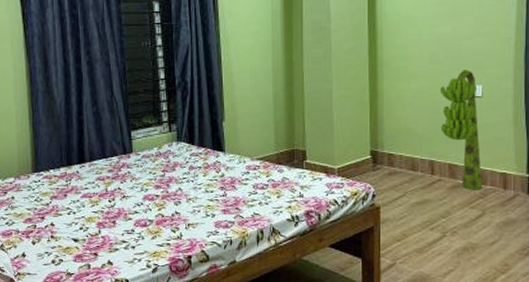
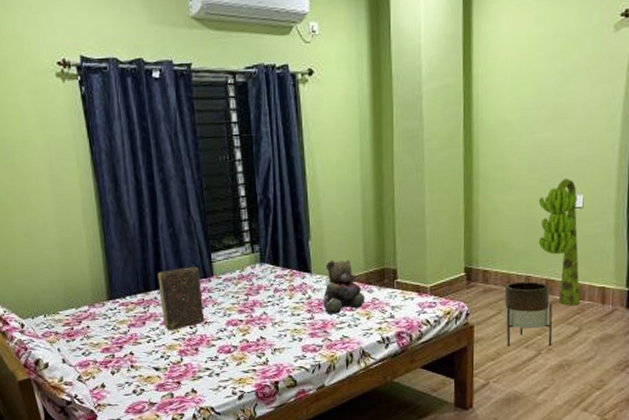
book: none [80,144,123,203] -> present [157,267,205,330]
teddy bear: none [235,140,275,192] -> present [323,259,365,314]
planter: none [409,165,457,229] -> present [504,281,553,347]

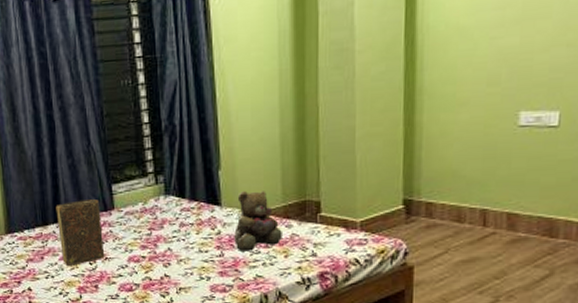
planter: present [504,281,553,347] -> none [453,215,515,292]
decorative plant: present [538,179,581,306] -> none [498,92,553,245]

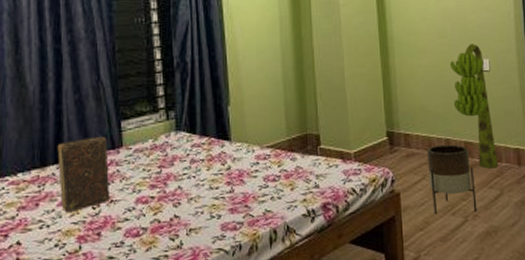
teddy bear: present [234,191,282,251] -> none [243,125,288,186]
planter: none [453,215,515,292] -> present [426,144,477,215]
decorative plant: none [498,92,553,245] -> present [449,44,499,169]

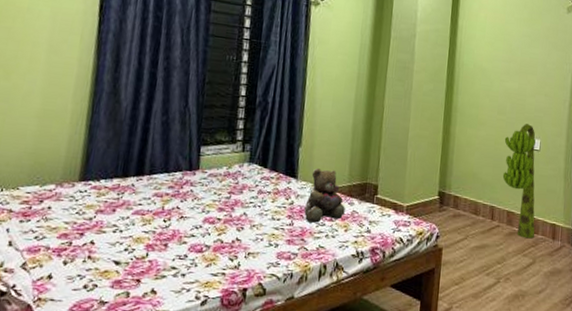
book: present [57,137,111,212] -> none [135,157,185,222]
teddy bear: none [243,125,288,186] -> present [304,168,345,223]
planter: present [426,144,477,215] -> none [470,210,512,275]

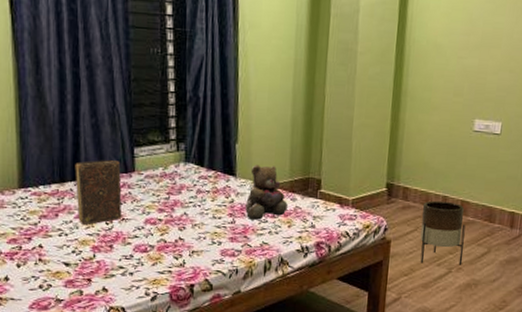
book: none [135,157,185,222] -> present [75,160,122,225]
planter: none [470,210,512,275] -> present [420,200,466,265]
decorative plant: present [502,124,536,239] -> none [457,105,496,228]

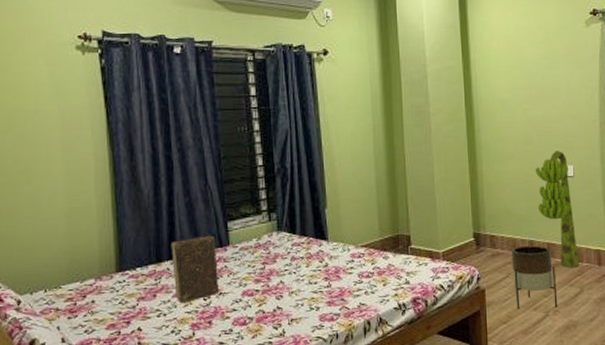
teddy bear: present [245,165,288,220] -> none [340,227,381,282]
decorative plant: none [457,105,496,228] -> present [535,151,580,268]

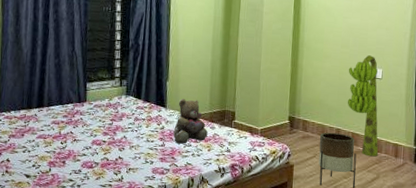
book: present [171,236,220,303] -> none [39,92,75,144]
teddy bear: none [340,227,381,282] -> present [173,99,208,144]

